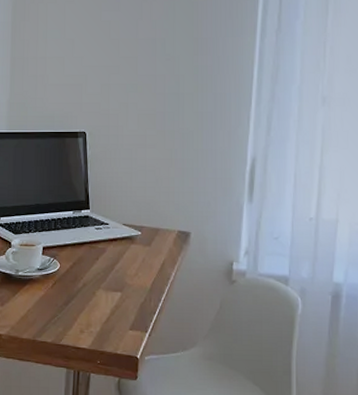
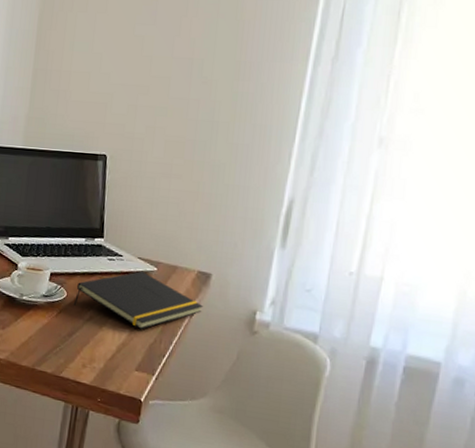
notepad: none [67,236,185,290] -> present [73,271,203,329]

